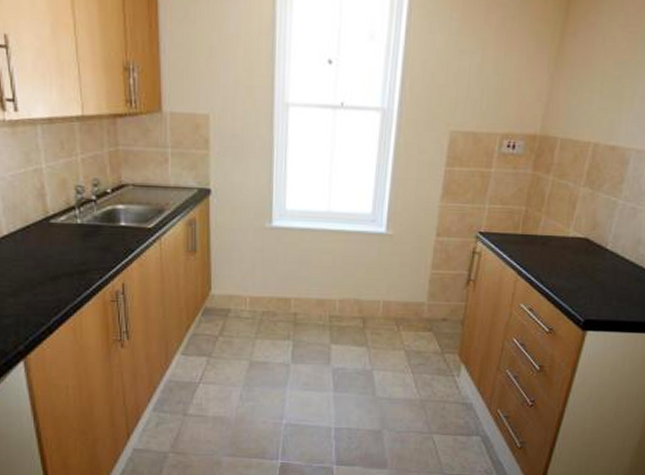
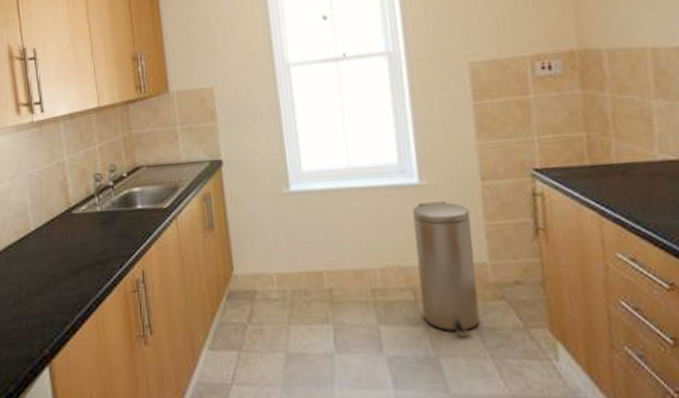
pedal bin: none [367,249,422,356] -> present [412,201,481,336]

